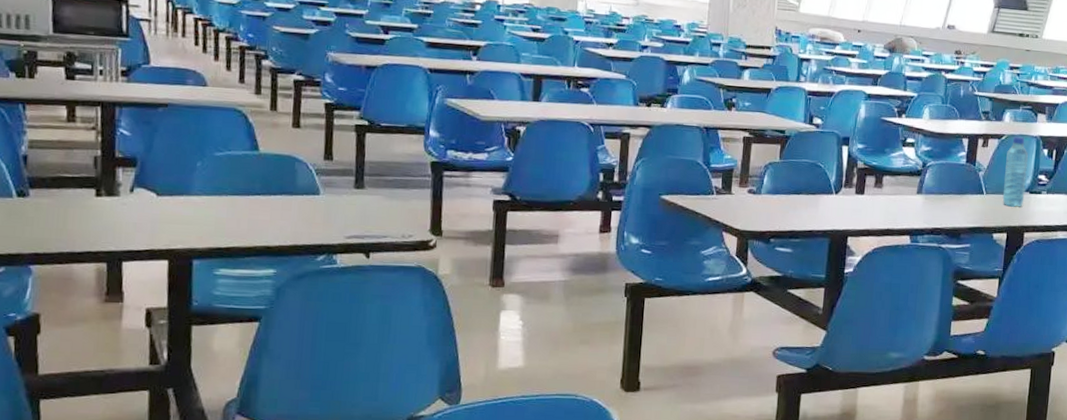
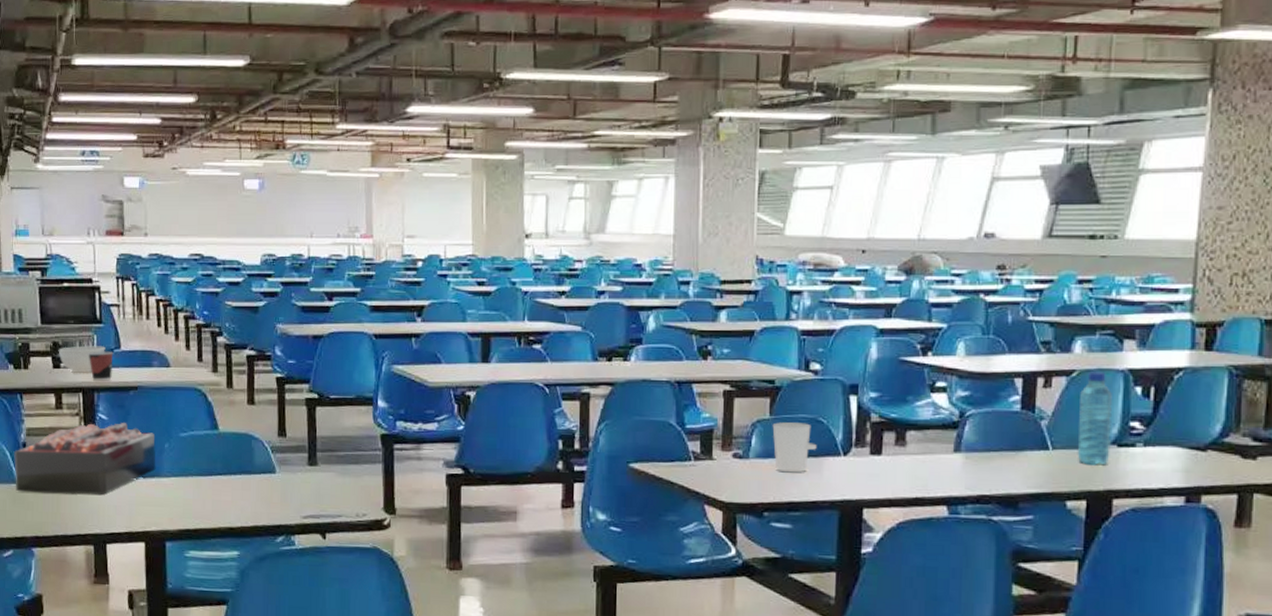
food container: none [11,138,186,211] -> present [14,423,156,495]
soup bowl: none [73,58,132,87] -> present [58,346,105,373]
cup: none [110,65,141,97] -> present [88,351,114,382]
cup: none [781,165,815,207] -> present [772,422,817,473]

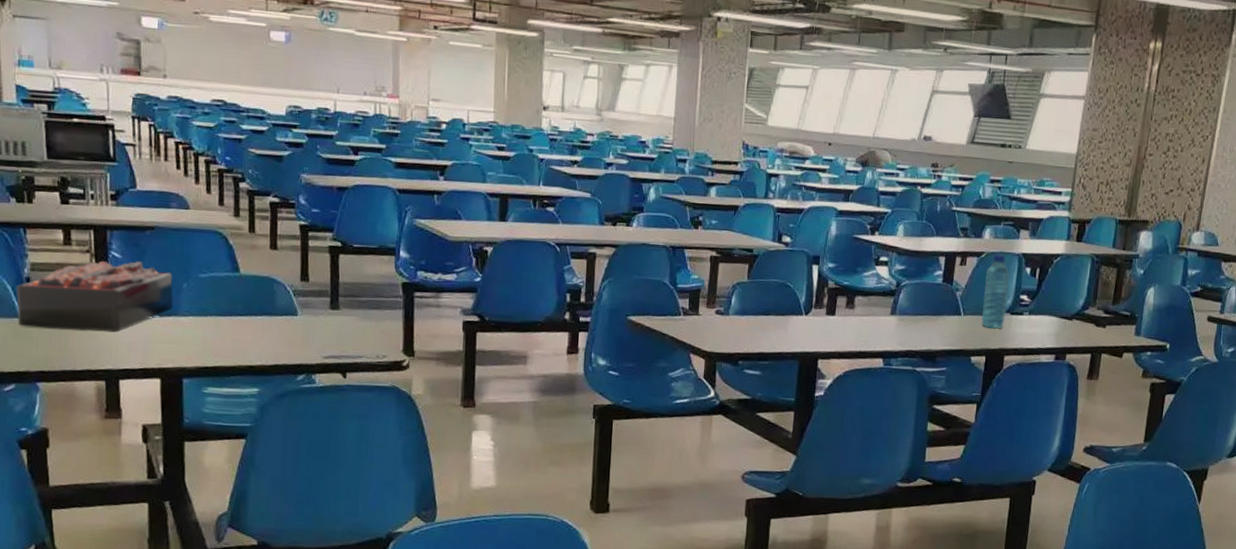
soup bowl: present [58,346,105,373] -> none [67,183,120,211]
cup: present [88,351,114,382] -> none [100,189,128,220]
cup: present [772,422,817,473] -> none [749,285,784,329]

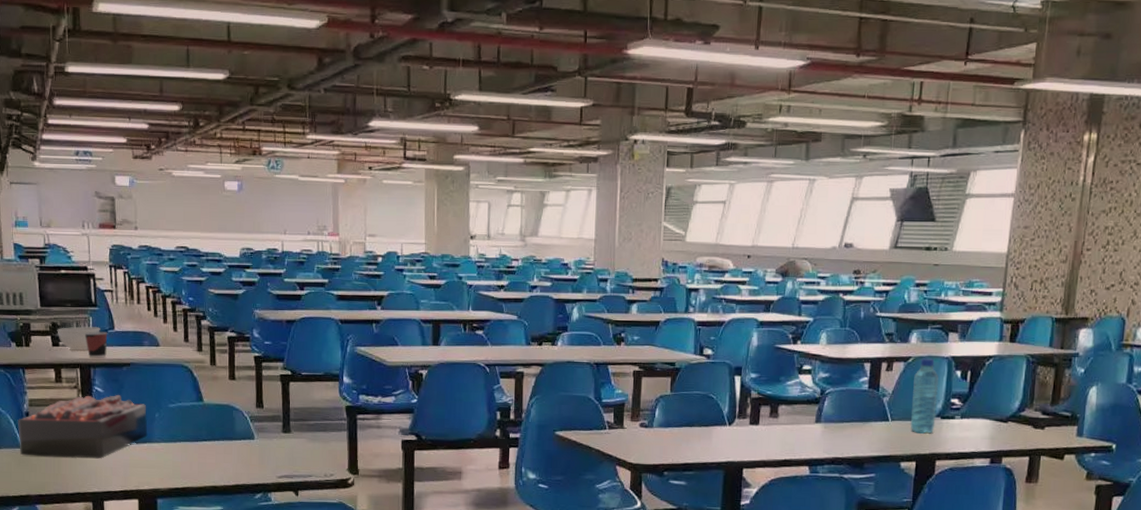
soup bowl: none [67,183,120,211] -> present [57,326,100,351]
cup: none [100,189,128,220] -> present [84,331,108,359]

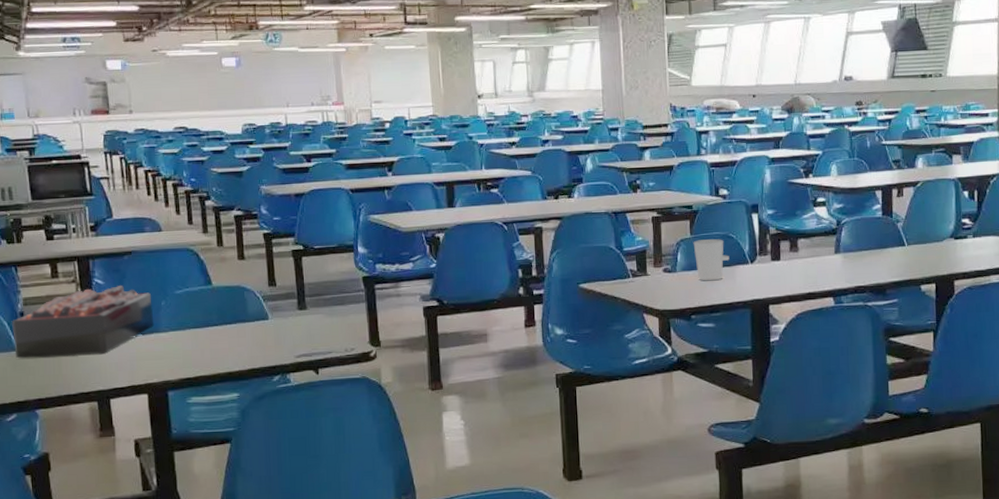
soup bowl: present [57,326,100,351] -> none [50,216,98,243]
cup: present [84,331,108,359] -> none [81,220,106,250]
cup: none [672,397,708,440] -> present [693,239,730,281]
water bottle: present [910,358,939,434] -> none [924,181,950,256]

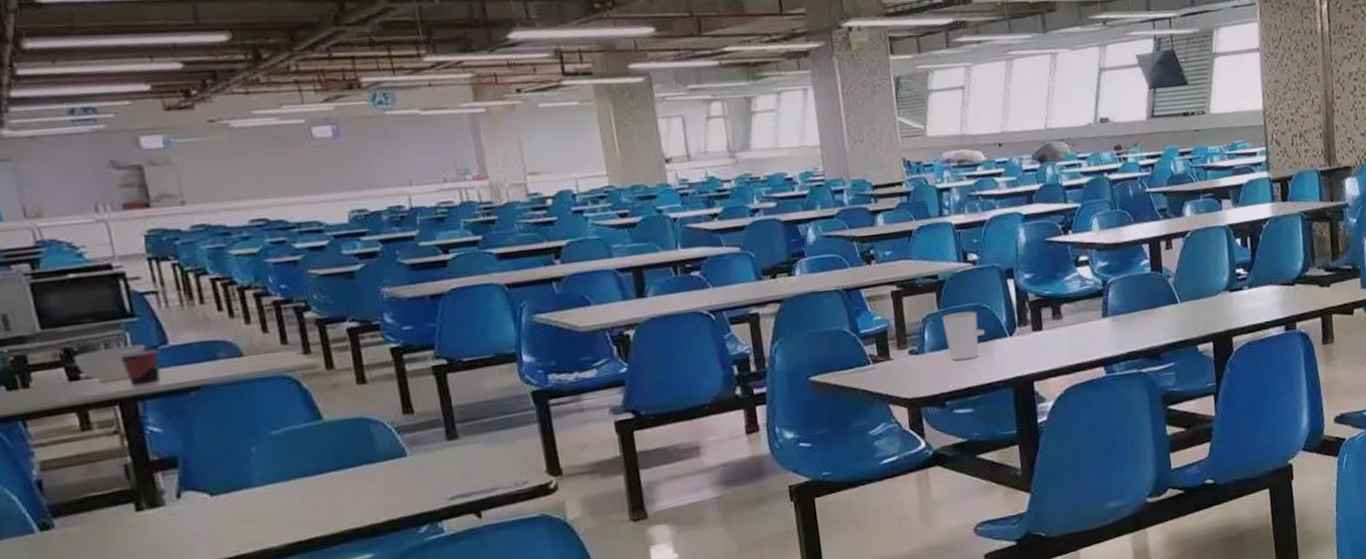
food container: present [12,285,154,359] -> none [25,431,243,543]
soup bowl: none [50,216,98,243] -> present [73,344,146,383]
cup: none [81,220,106,250] -> present [120,348,161,389]

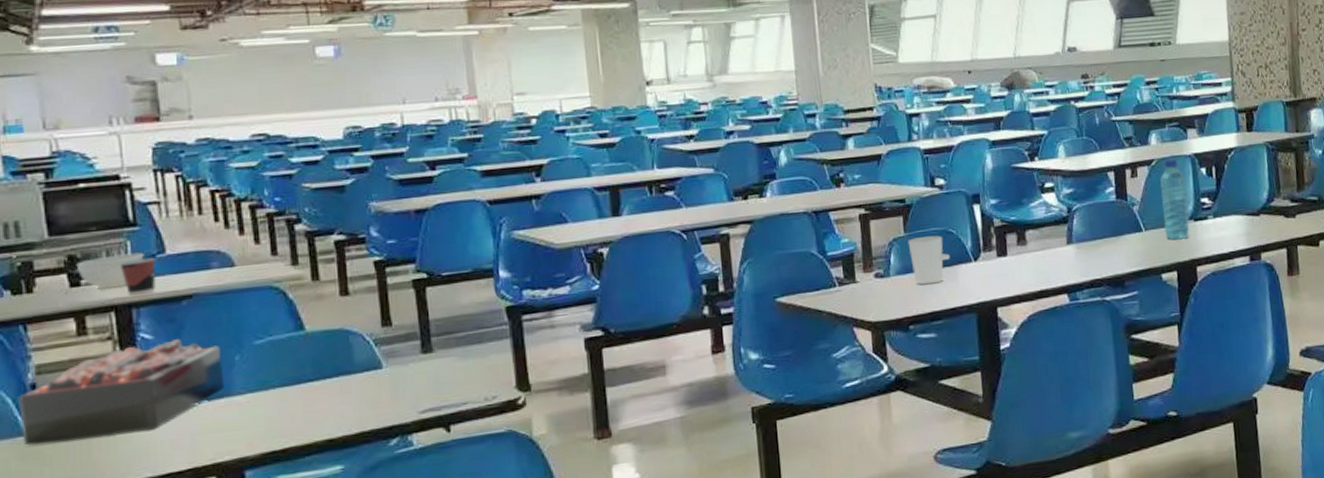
food container: none [25,431,243,543] -> present [19,339,225,446]
water bottle: none [1195,229,1225,312] -> present [1160,158,1190,240]

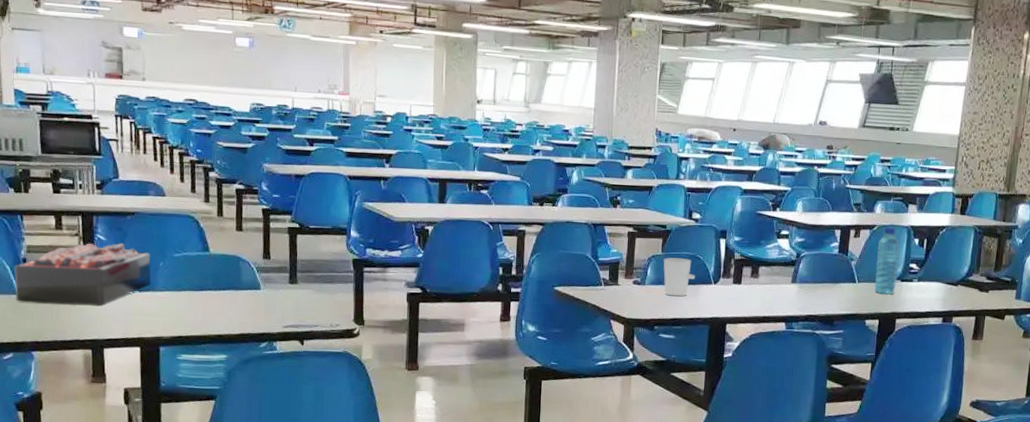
soup bowl: present [76,252,144,289] -> none [58,174,104,199]
cup: present [119,257,156,296] -> none [87,180,112,207]

